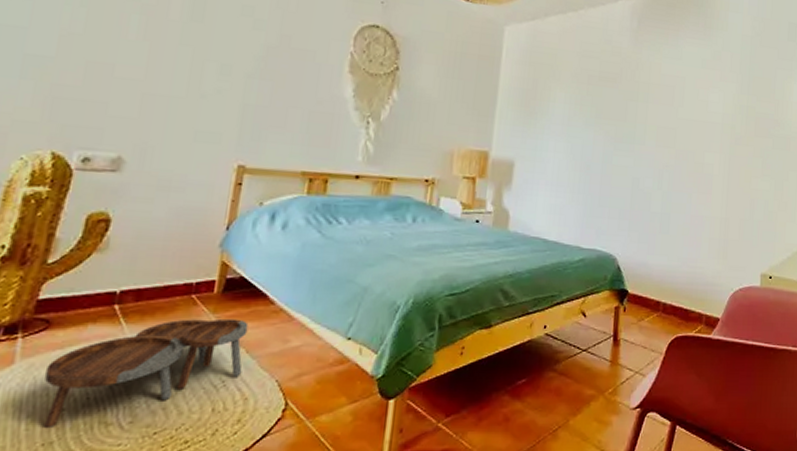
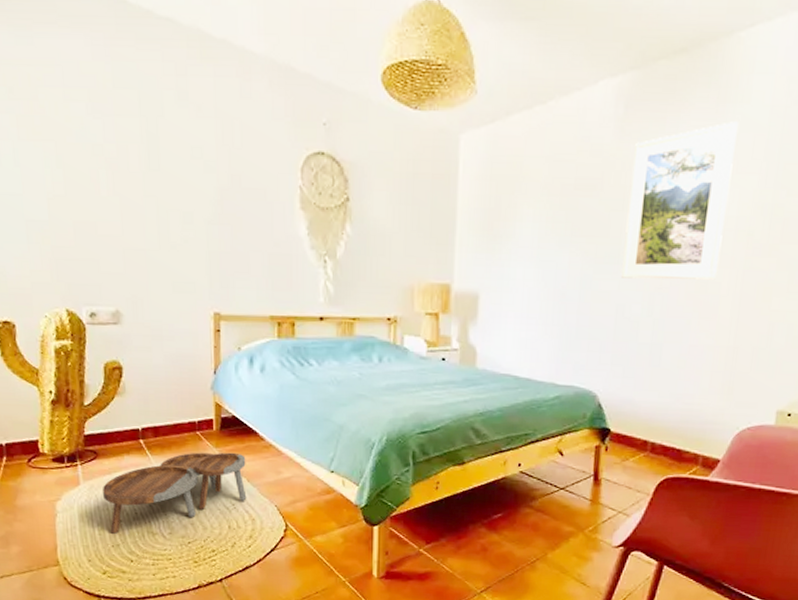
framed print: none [635,42,721,162] -> present [620,121,739,280]

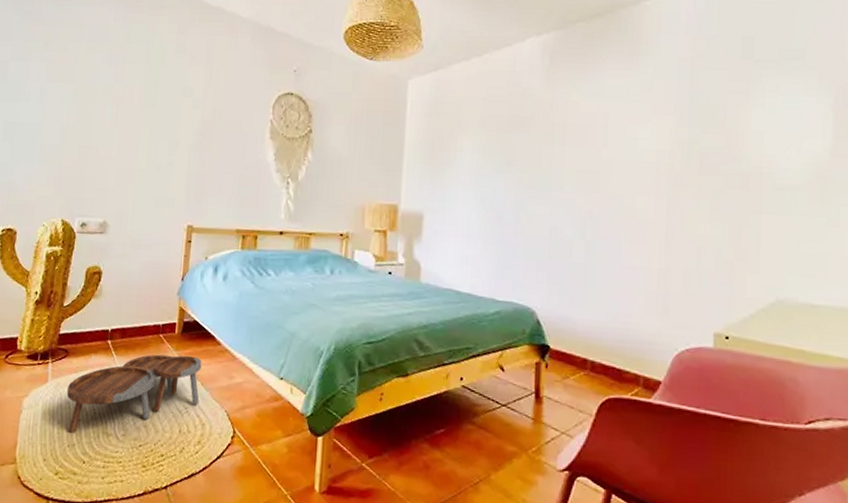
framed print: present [620,121,739,280] -> none [552,71,652,206]

